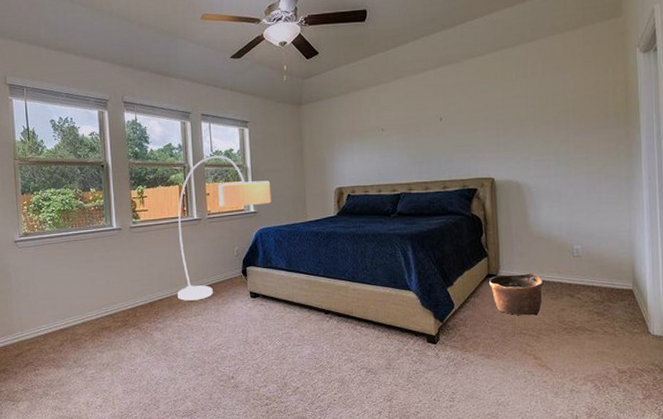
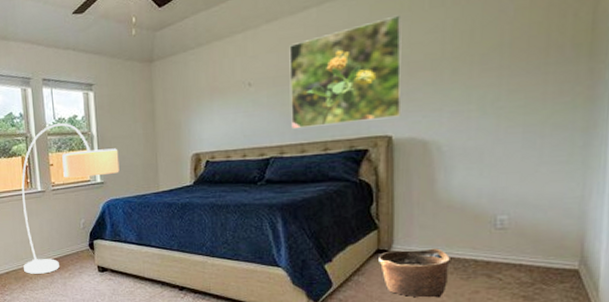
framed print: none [413,81,500,170] -> present [289,15,402,130]

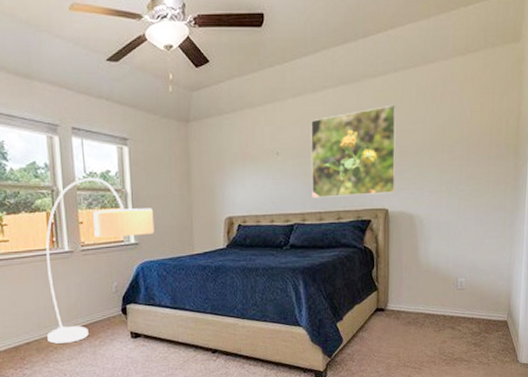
basket: present [379,248,450,298] -> none [378,306,427,349]

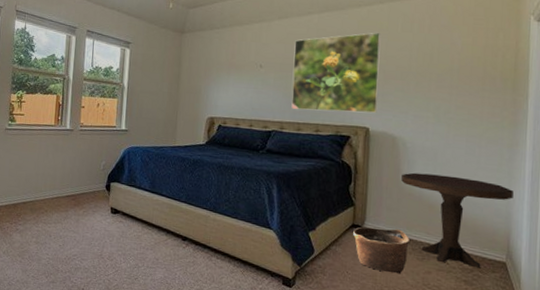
floor lamp: present [46,177,155,344] -> none [41,70,145,209]
basket: none [378,306,427,349] -> present [353,227,409,274]
pedestal table: none [419,247,514,331] -> present [401,172,514,268]

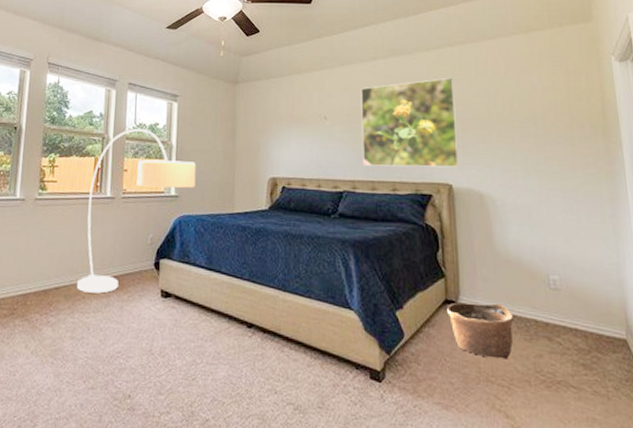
floor lamp: none [41,70,145,209] -> present [77,128,196,294]
pedestal table: present [401,172,514,268] -> none [495,235,623,348]

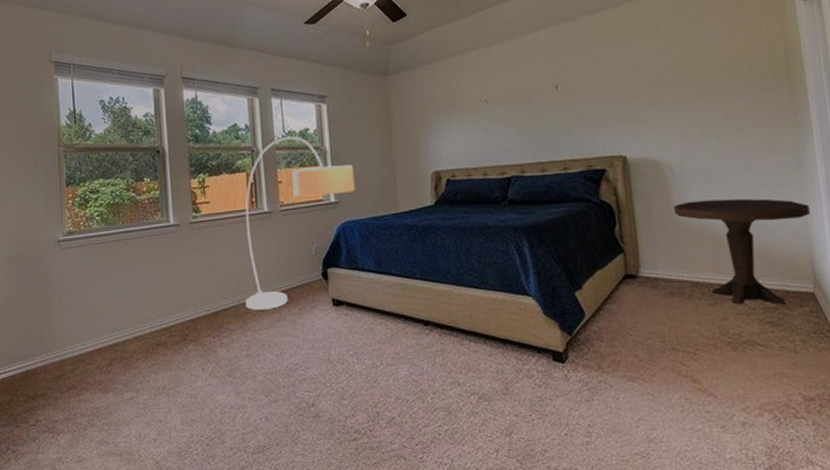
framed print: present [361,77,459,168] -> none [522,40,633,148]
basket: present [447,302,513,360] -> none [627,272,697,327]
pedestal table: none [495,235,623,348] -> present [674,198,810,305]

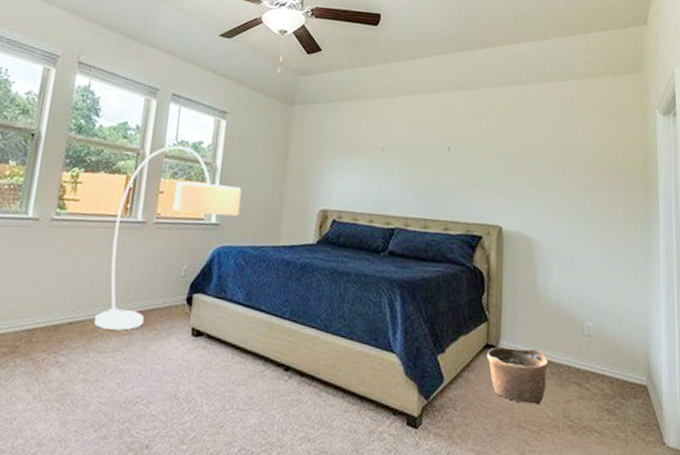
basket: none [627,272,697,327] -> present [487,347,548,405]
pedestal table: present [674,198,810,305] -> none [537,280,650,394]

